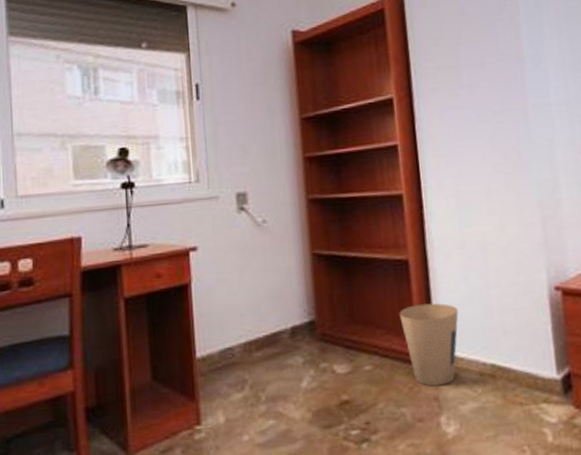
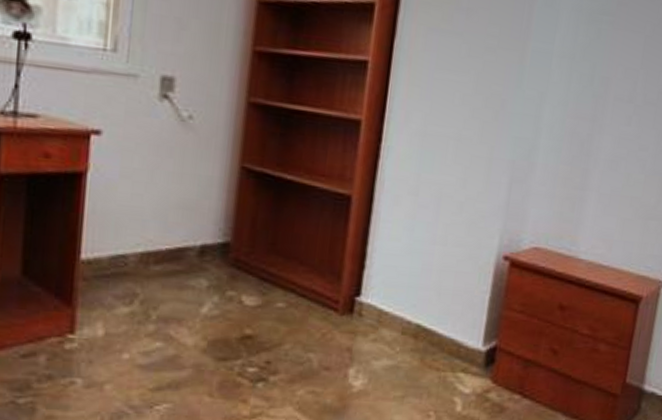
trash can: present [399,303,459,387] -> none [328,246,395,337]

